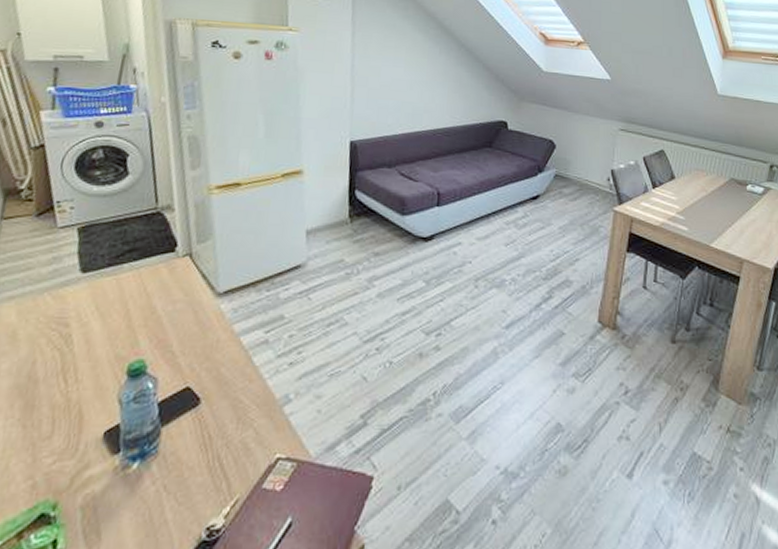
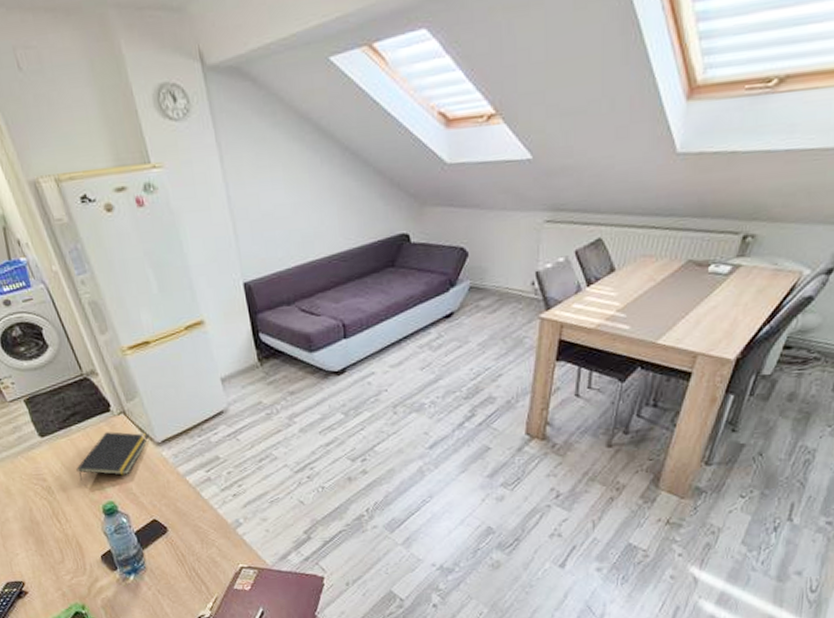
notepad: none [111,275,212,330] -> present [76,432,150,481]

